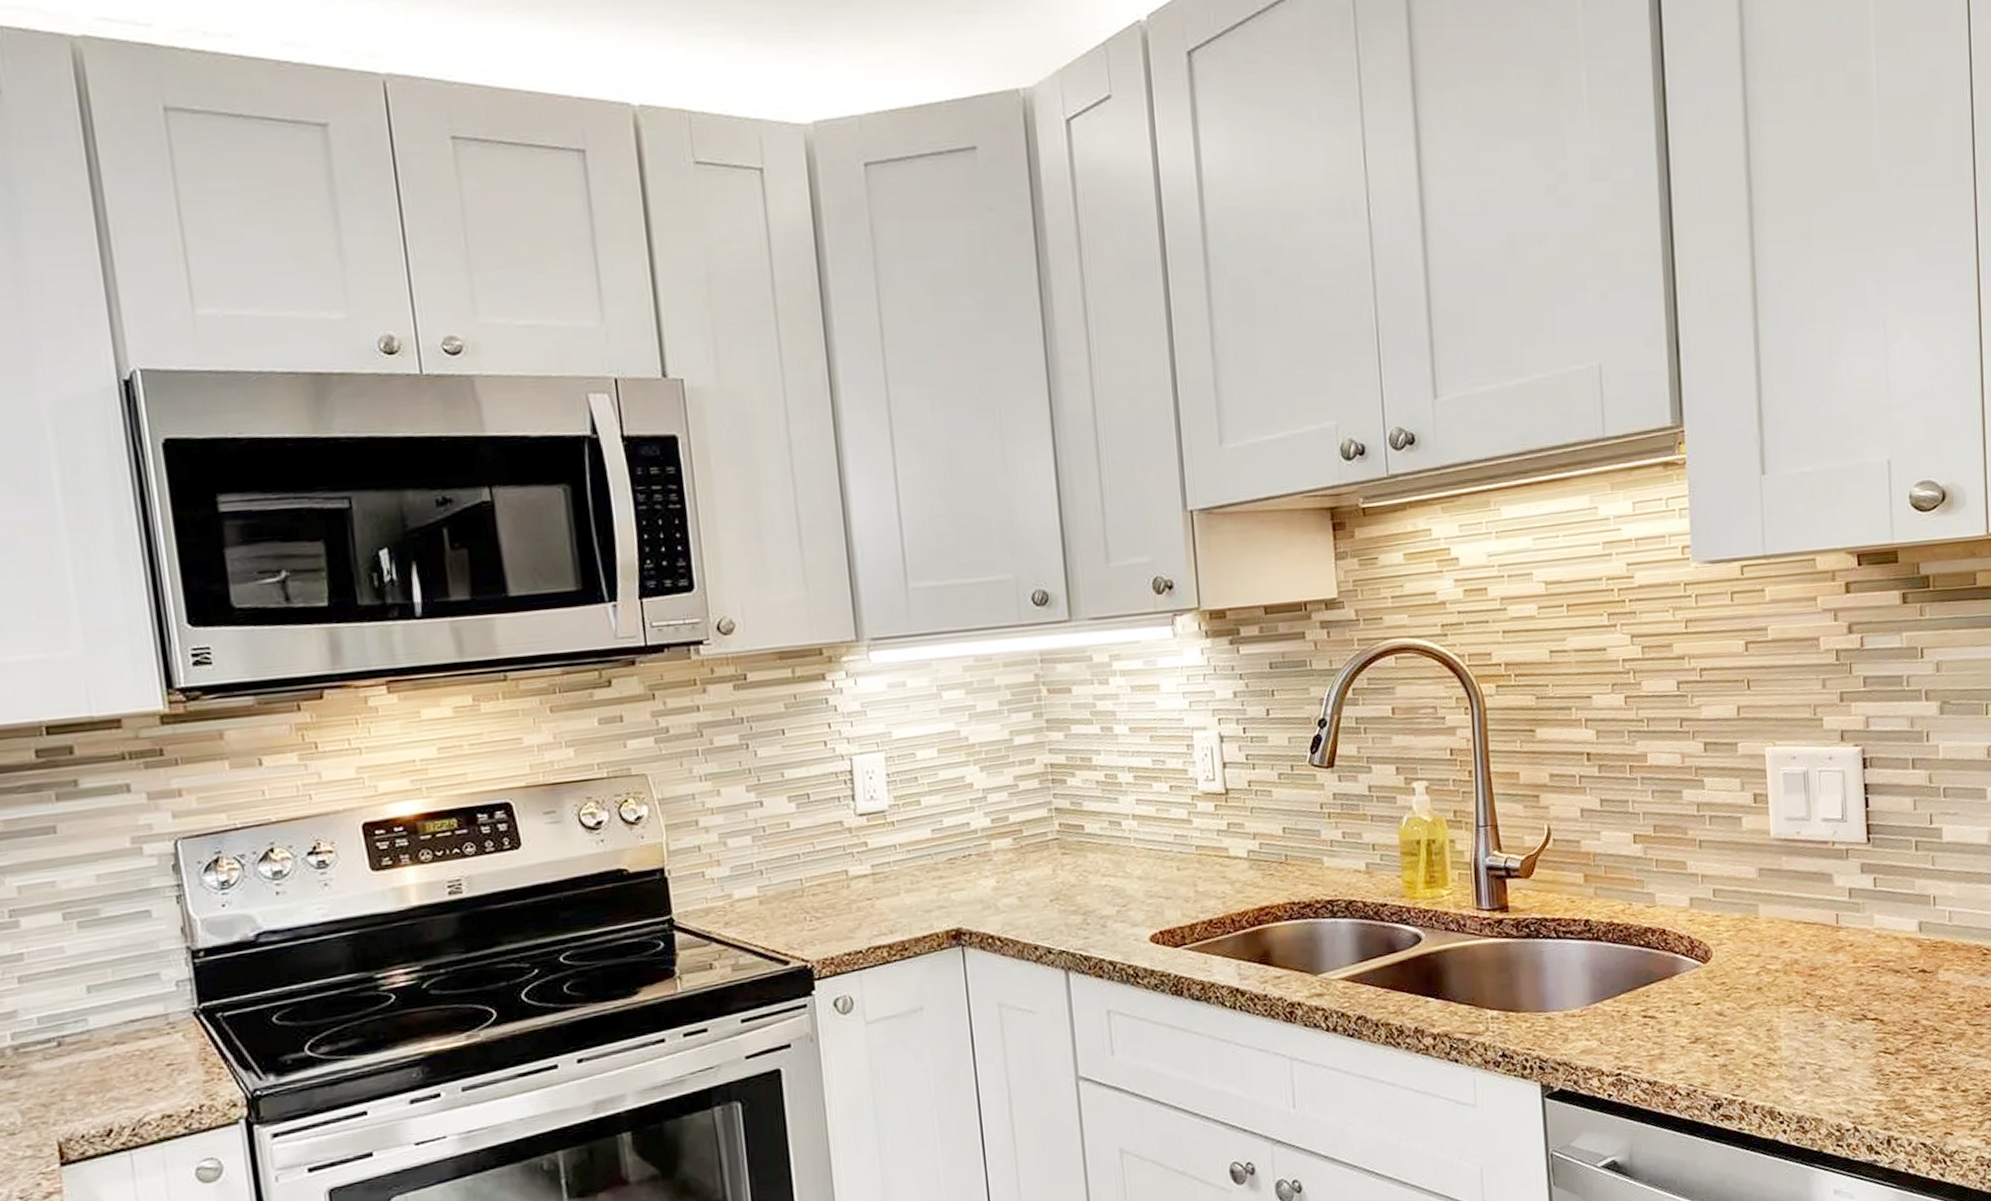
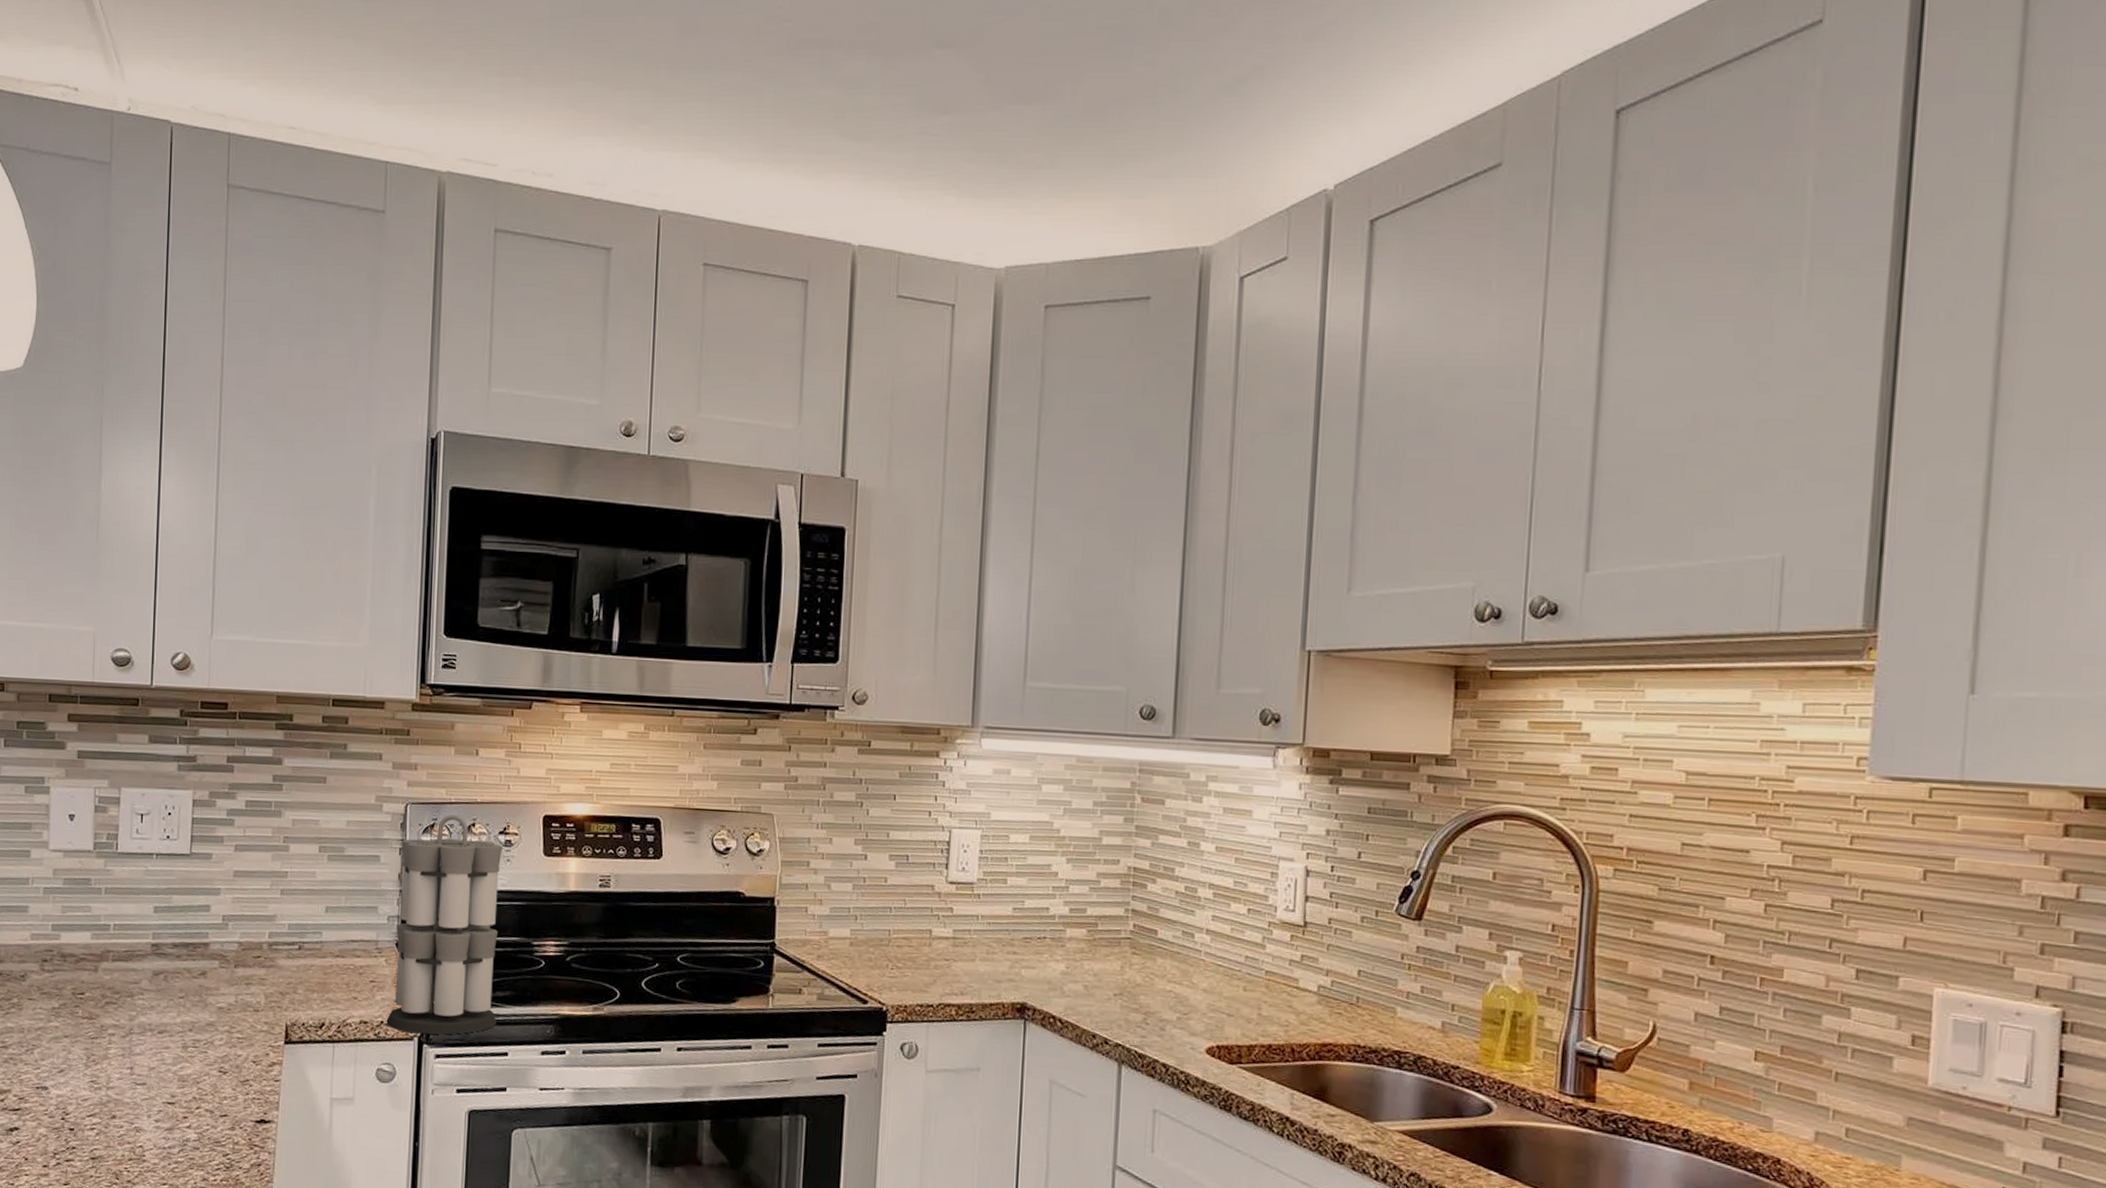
spice rack: none [176,842,346,1116] -> present [386,814,503,1035]

